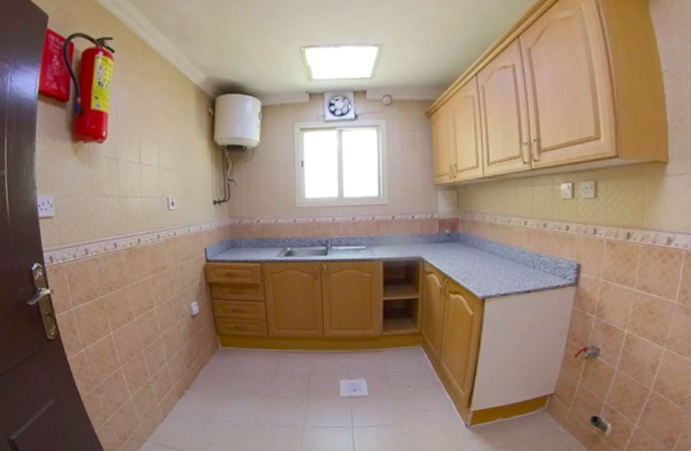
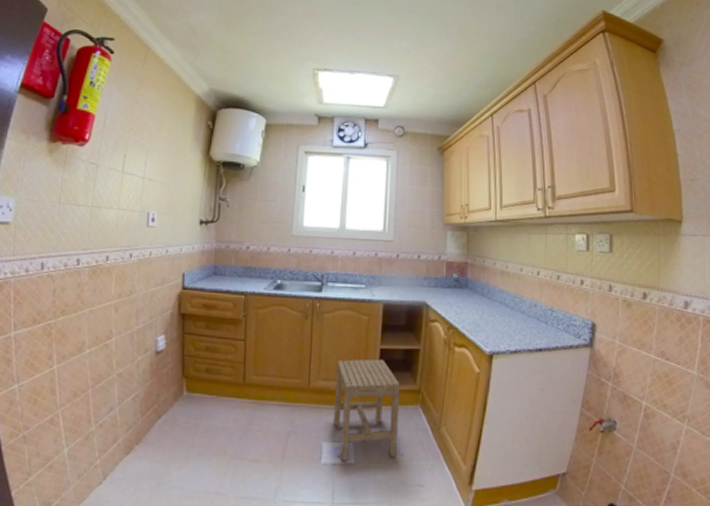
stool: none [346,309,404,394] -> present [334,359,401,461]

